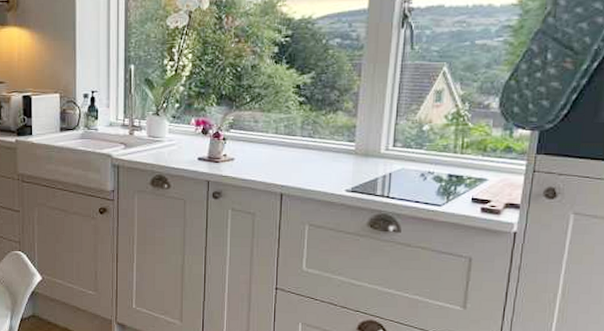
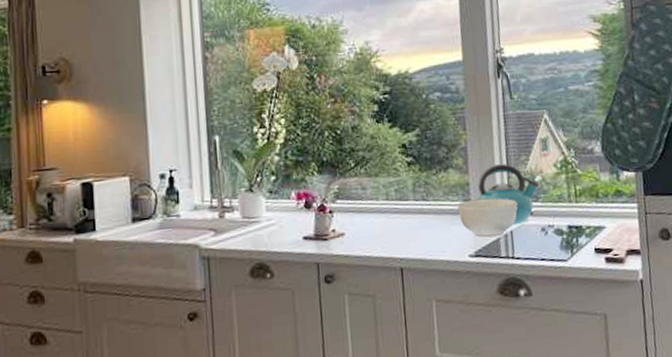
bowl: none [341,141,401,177] -> present [458,198,518,238]
kettle: none [360,110,426,167] -> present [475,163,539,224]

